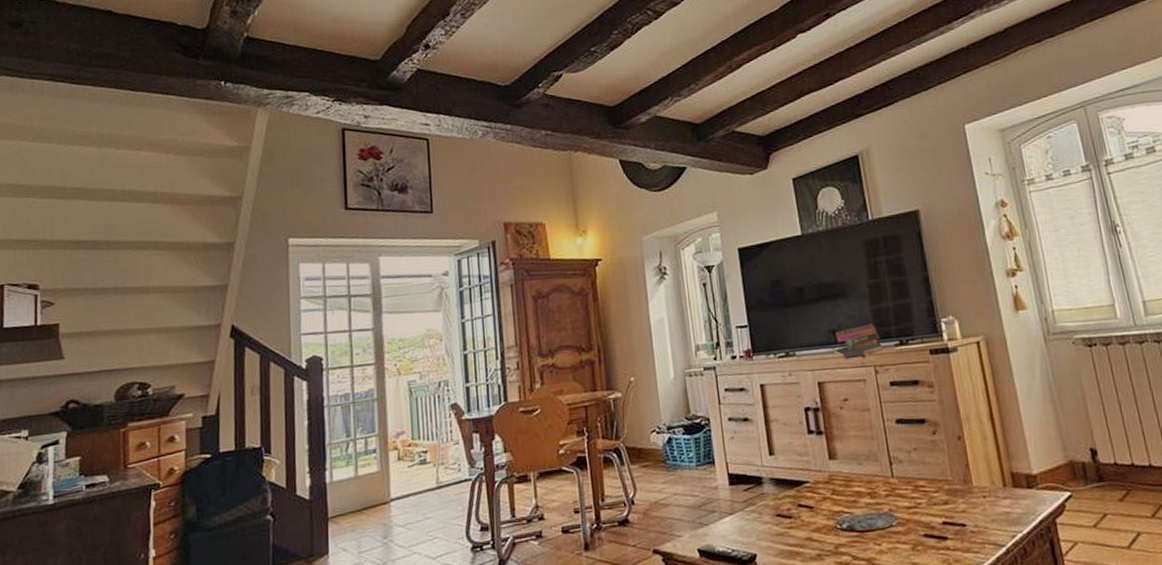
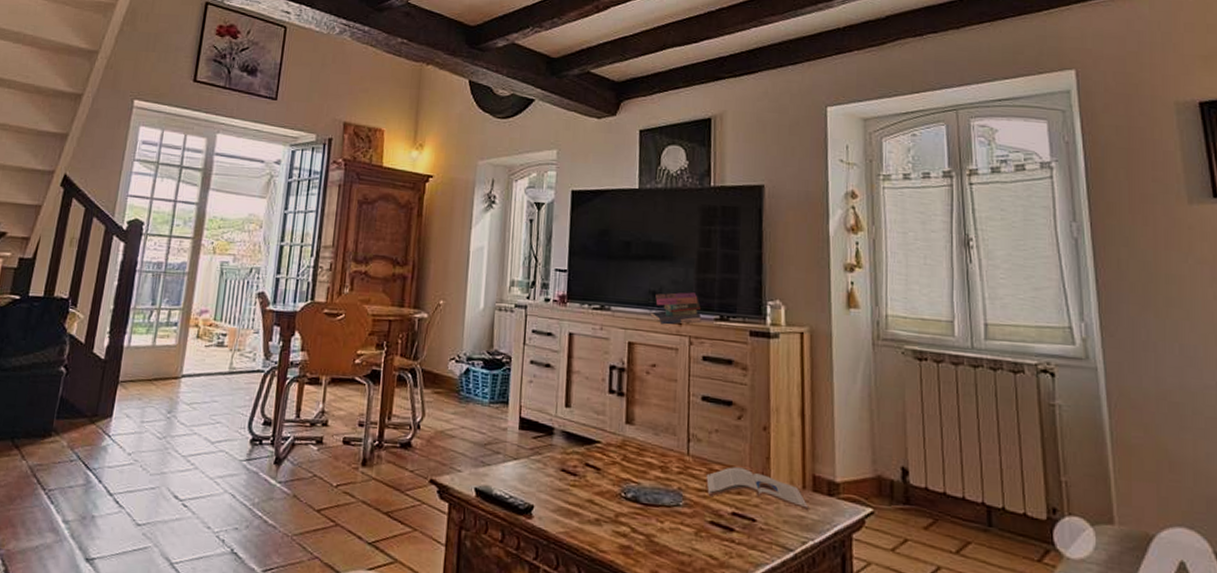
magazine: none [913,478,1013,512] -> present [706,467,809,510]

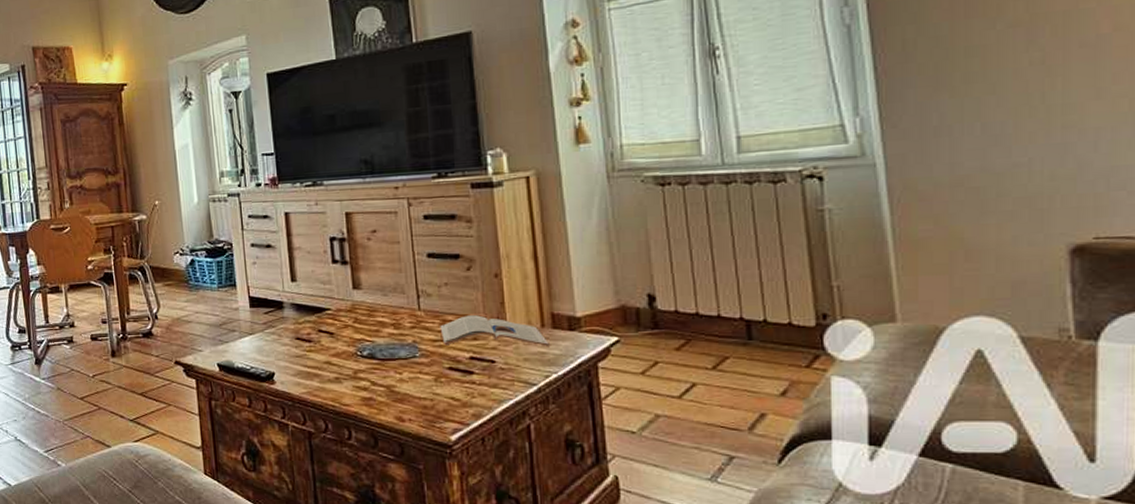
books: present [650,292,702,325] -> none [364,154,418,191]

